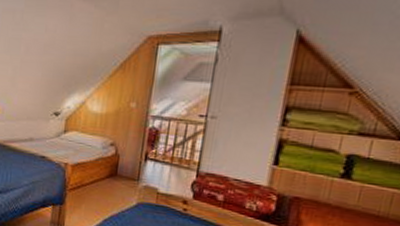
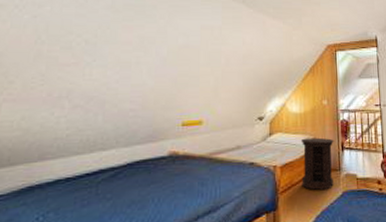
side table: none [92,140,137,197] -> present [300,137,334,190]

